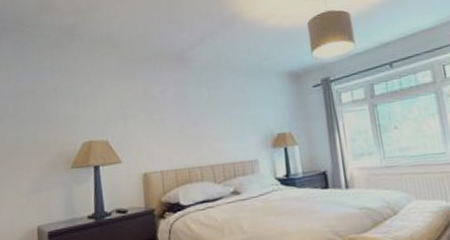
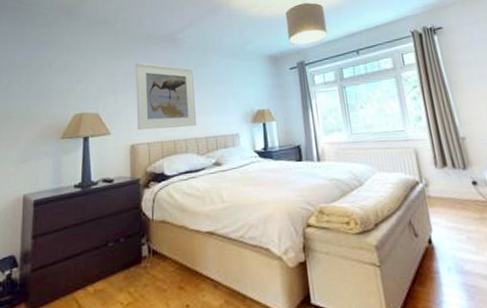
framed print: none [143,84,213,158] -> present [135,62,197,131]

